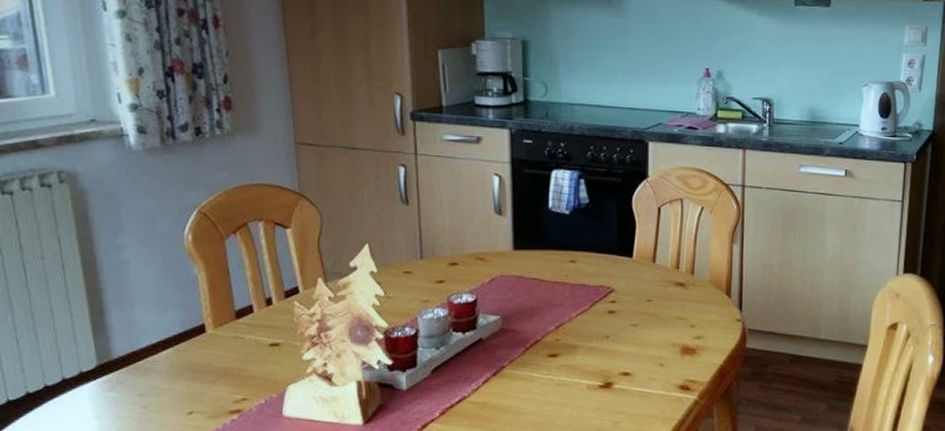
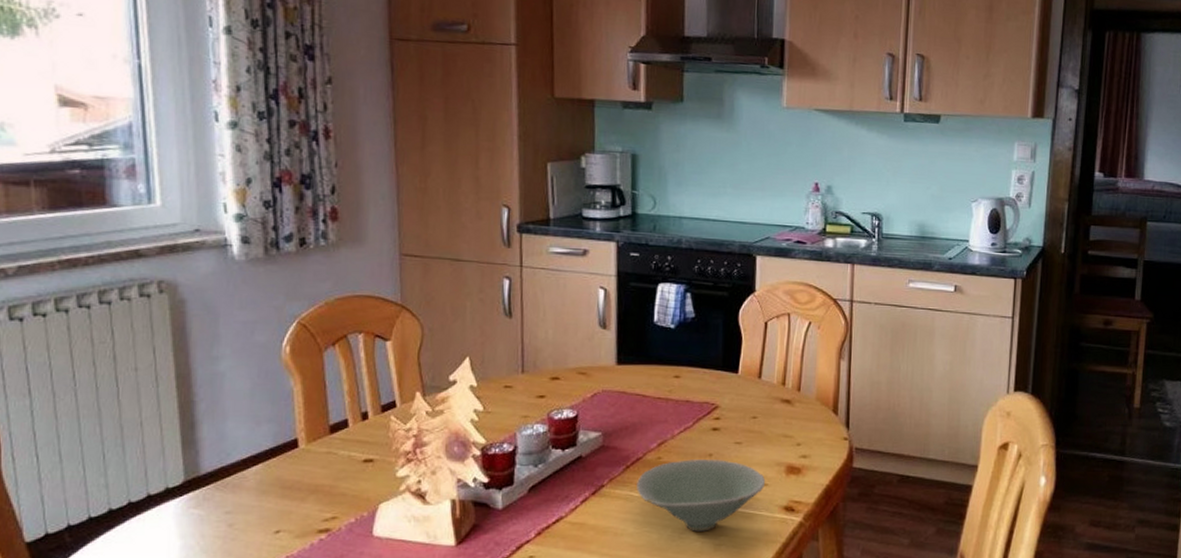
bowl: none [536,341,662,410] -> present [637,459,766,532]

